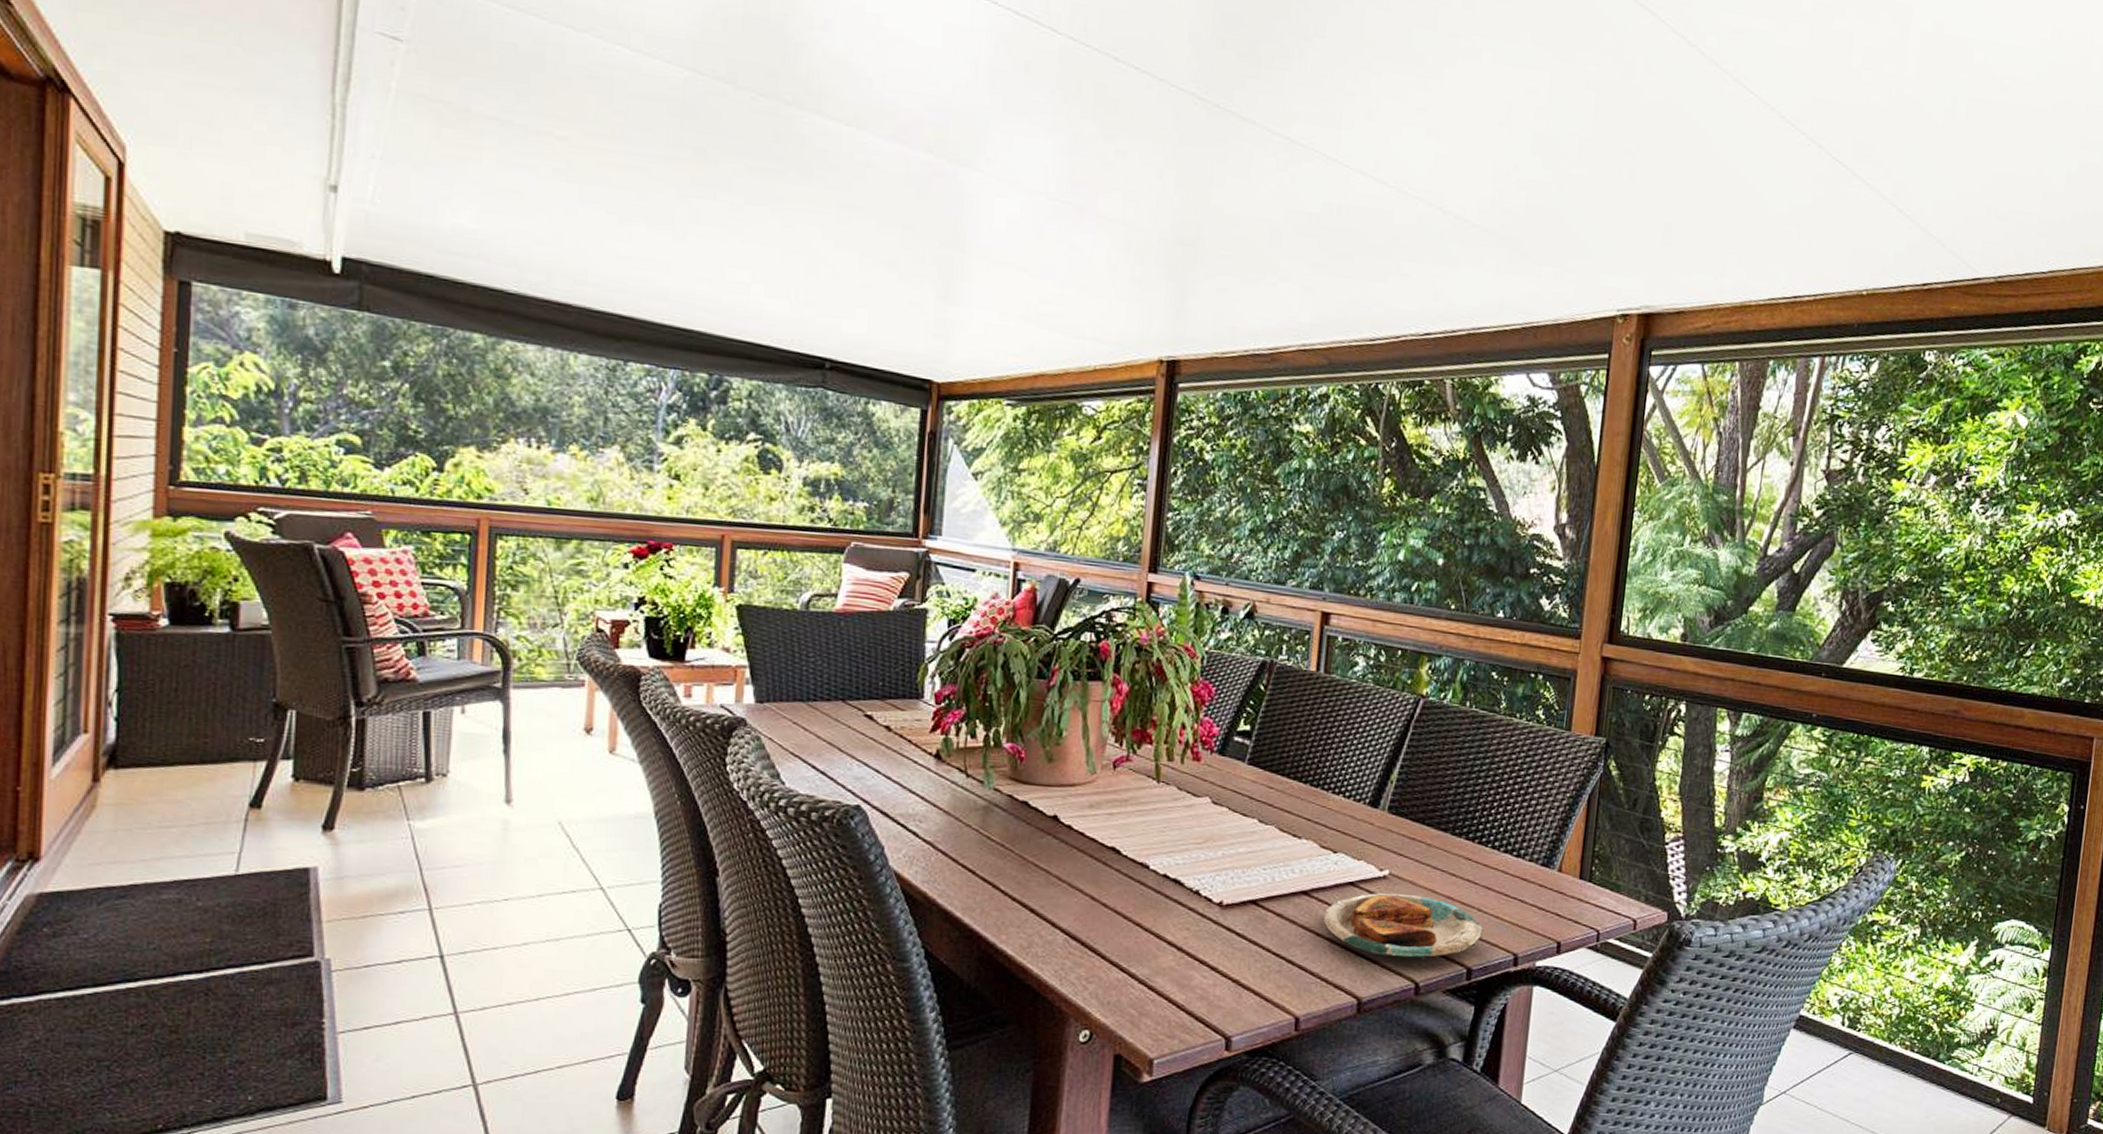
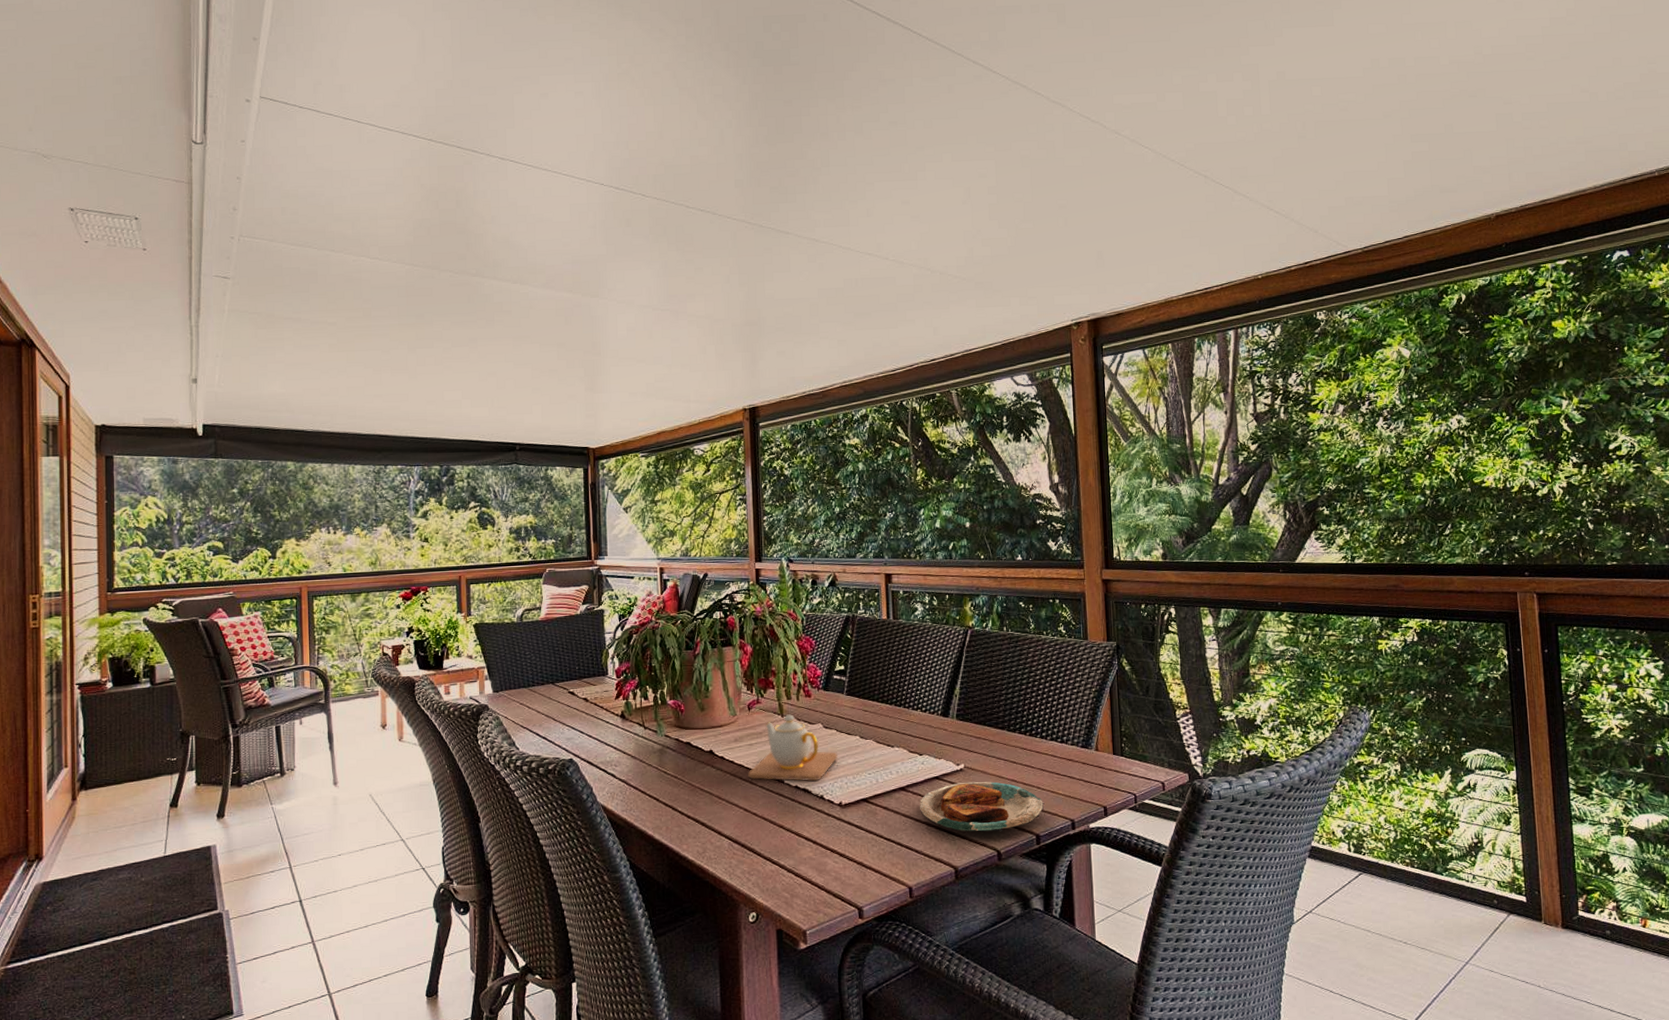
teapot: none [1100,780,1226,870] -> present [747,714,838,781]

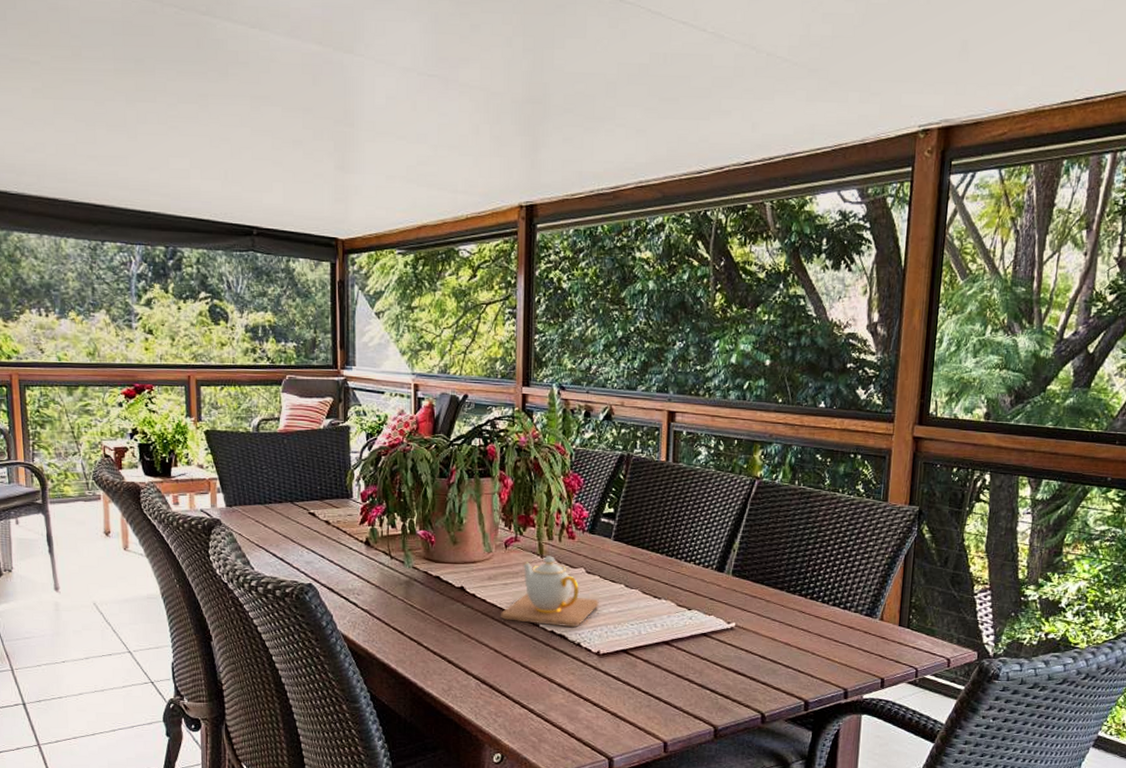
plate: present [920,781,1045,832] -> none [683,641,818,695]

